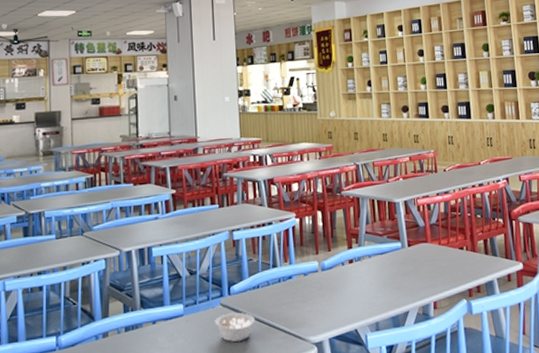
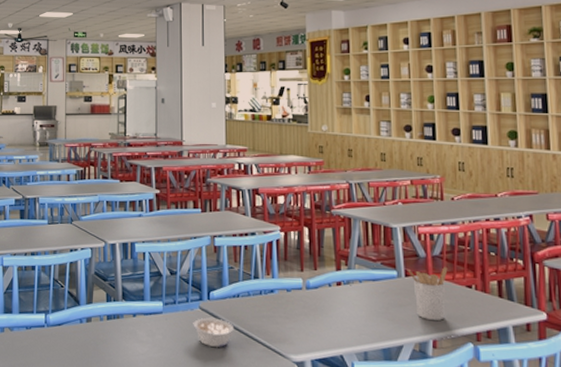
utensil holder: none [409,232,443,284] -> present [407,266,448,320]

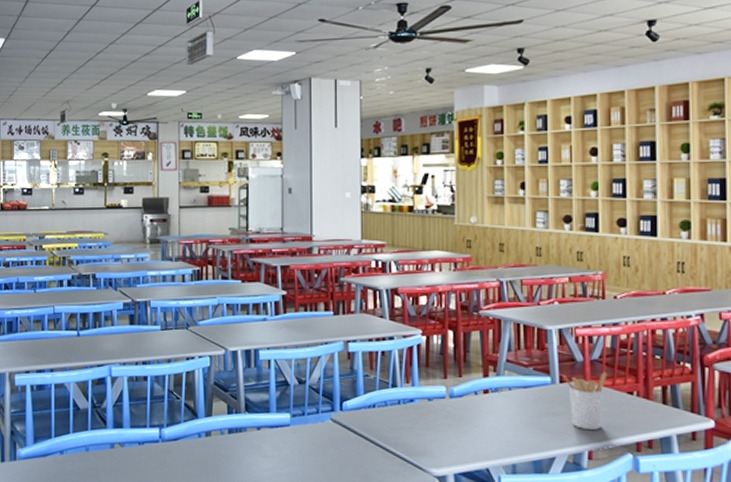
legume: present [193,317,233,348] -> none [324,429,369,463]

